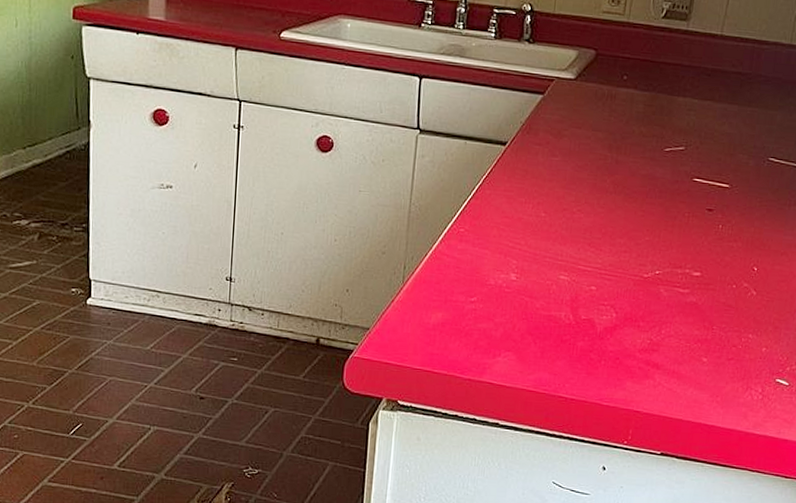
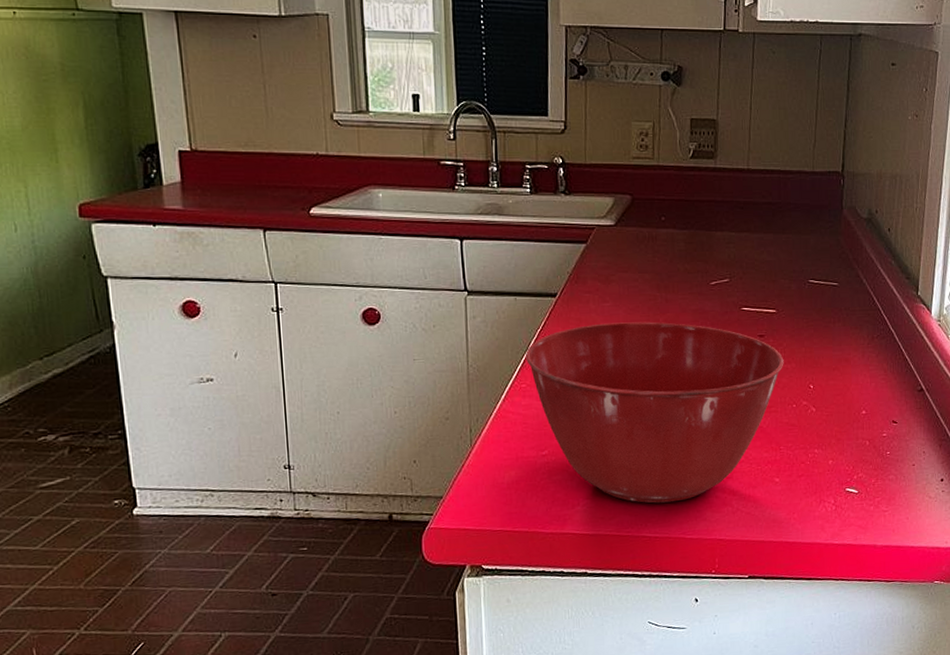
mixing bowl: none [468,177,730,367] -> present [526,321,784,503]

